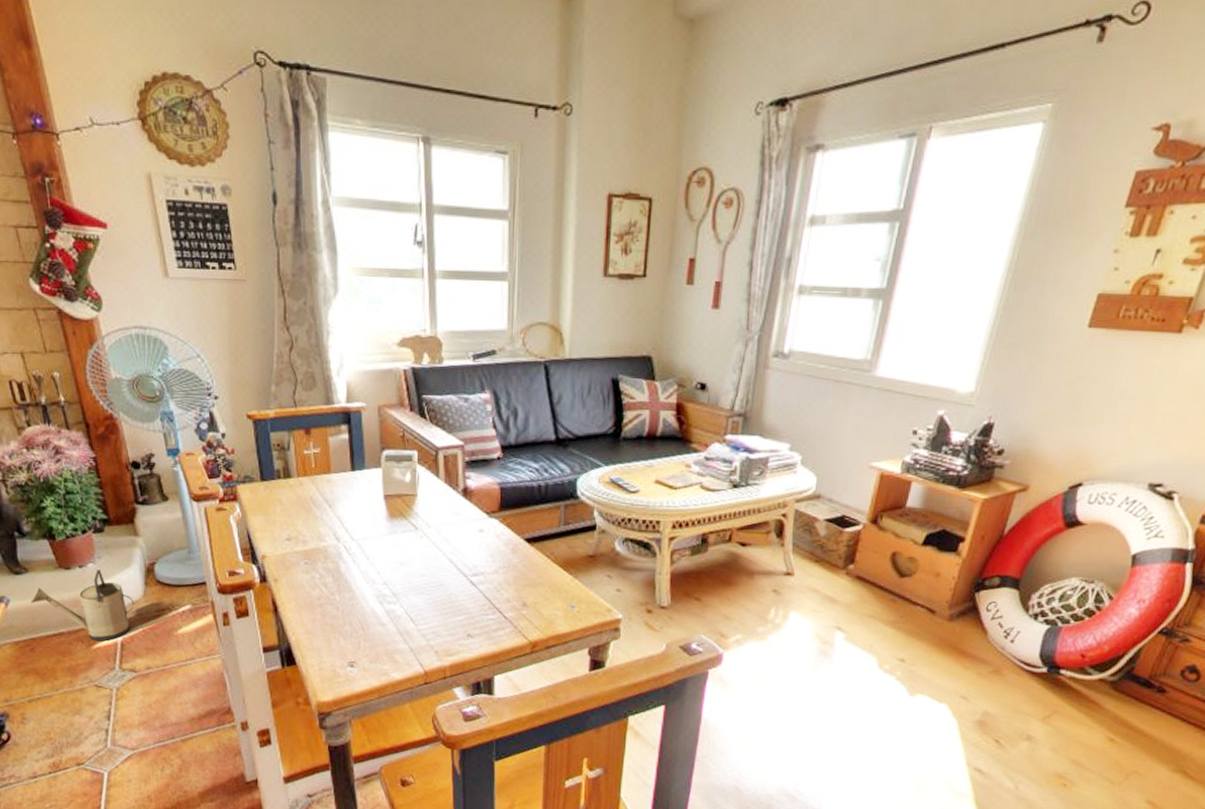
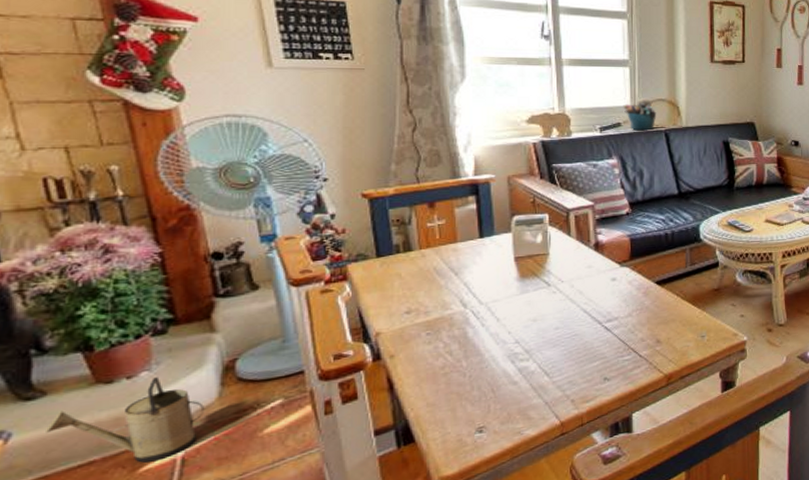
bucket: none [499,320,536,361] -> present [623,97,657,131]

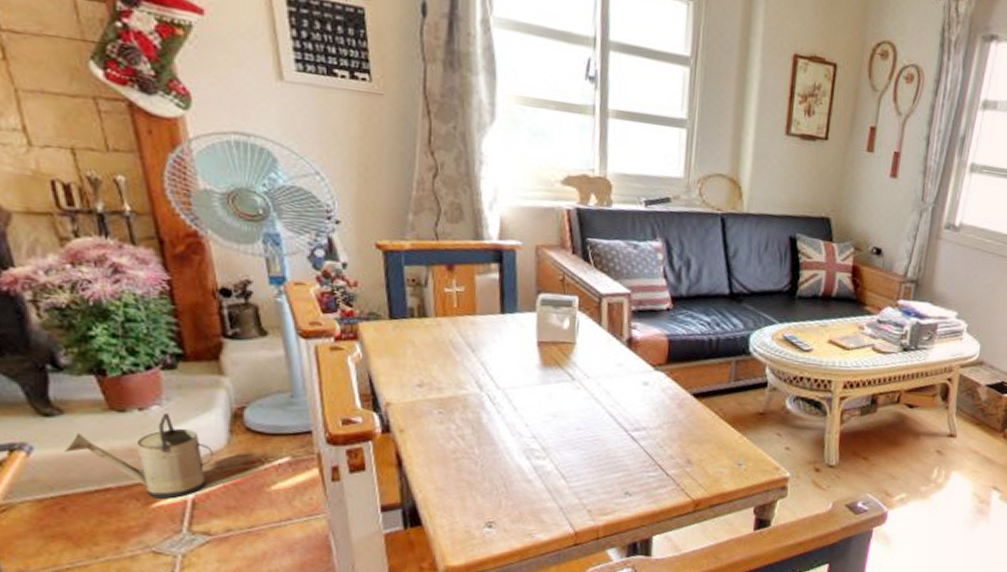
bucket: present [623,97,657,131] -> none [675,169,714,212]

